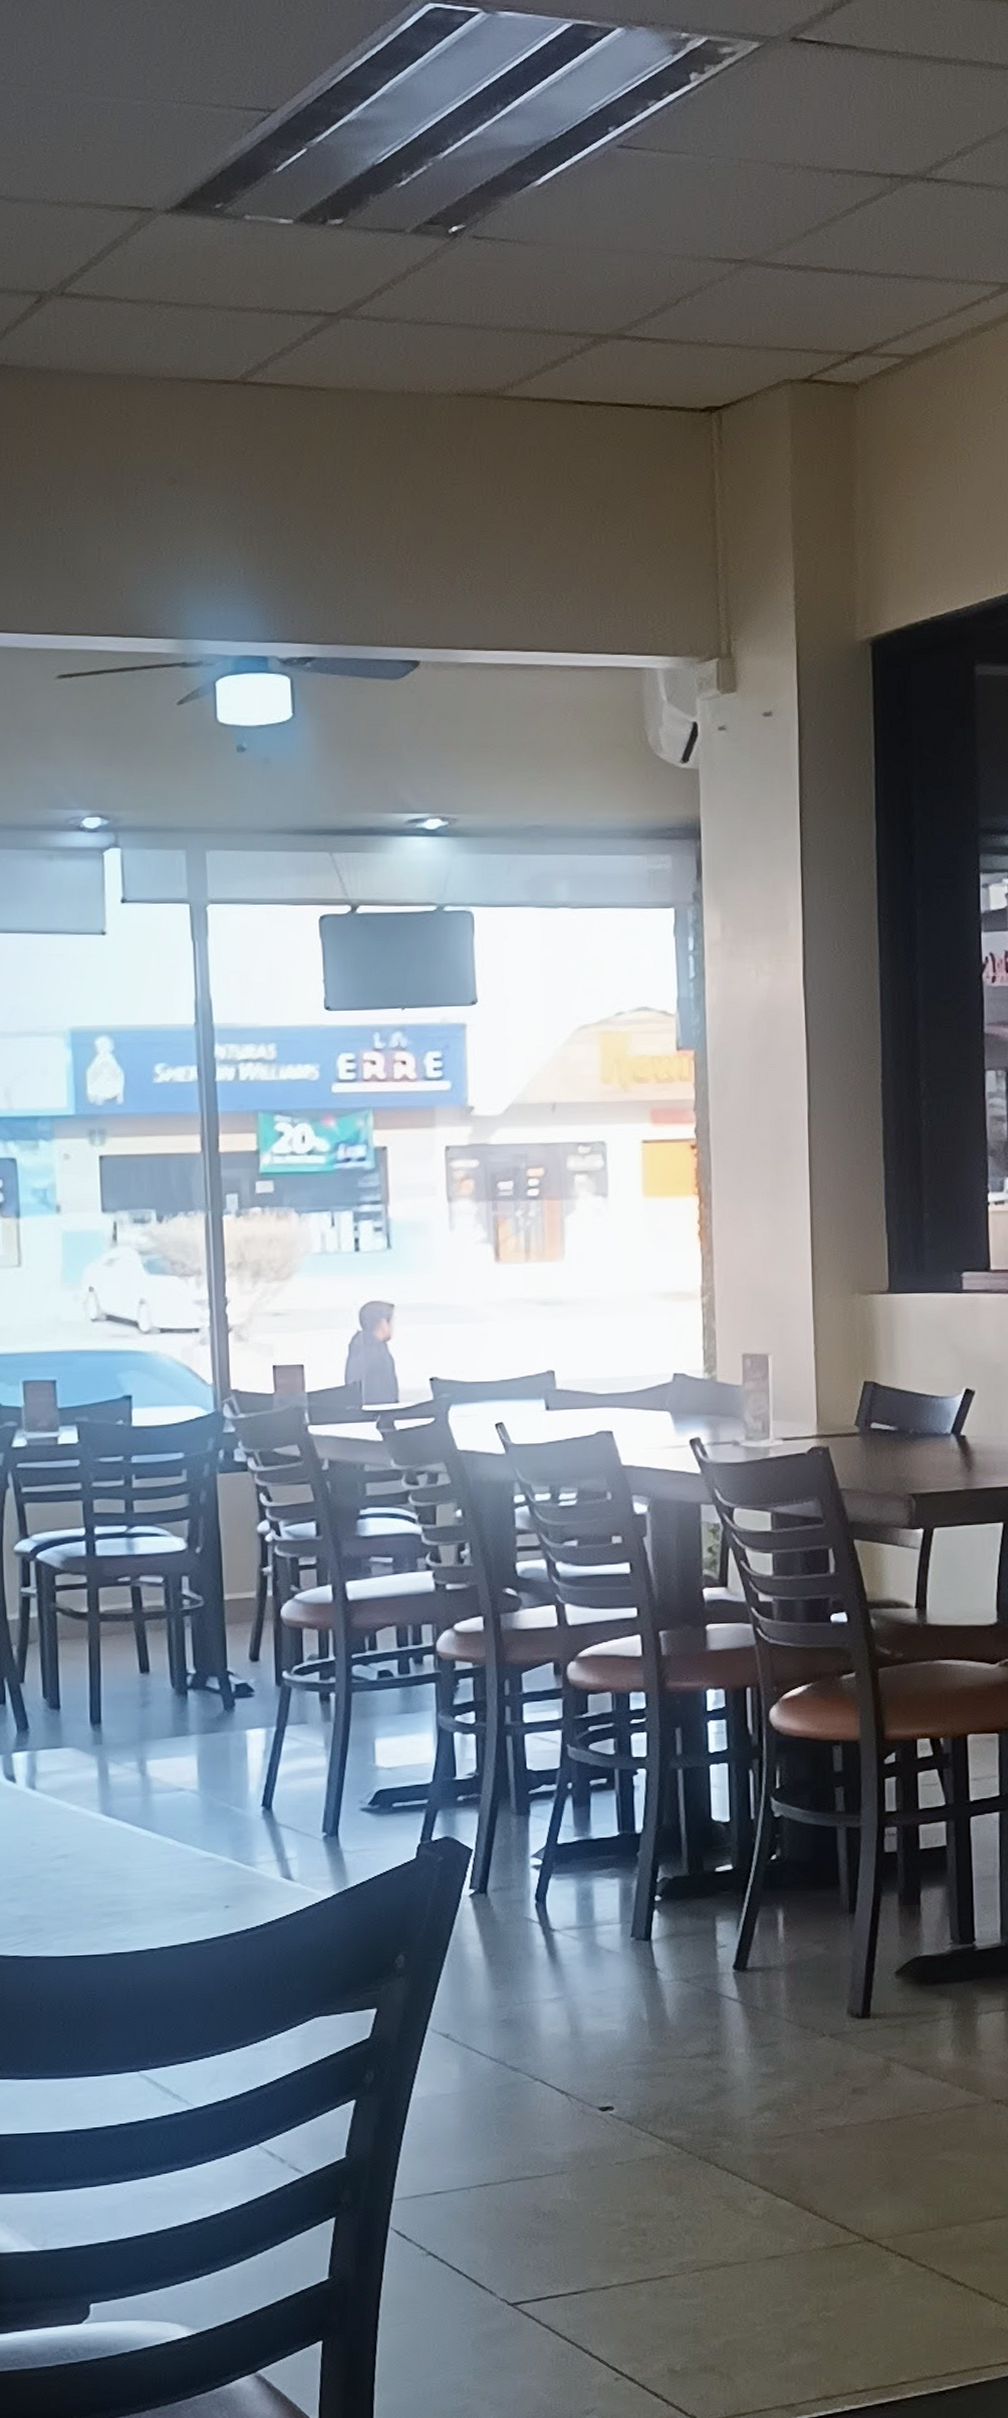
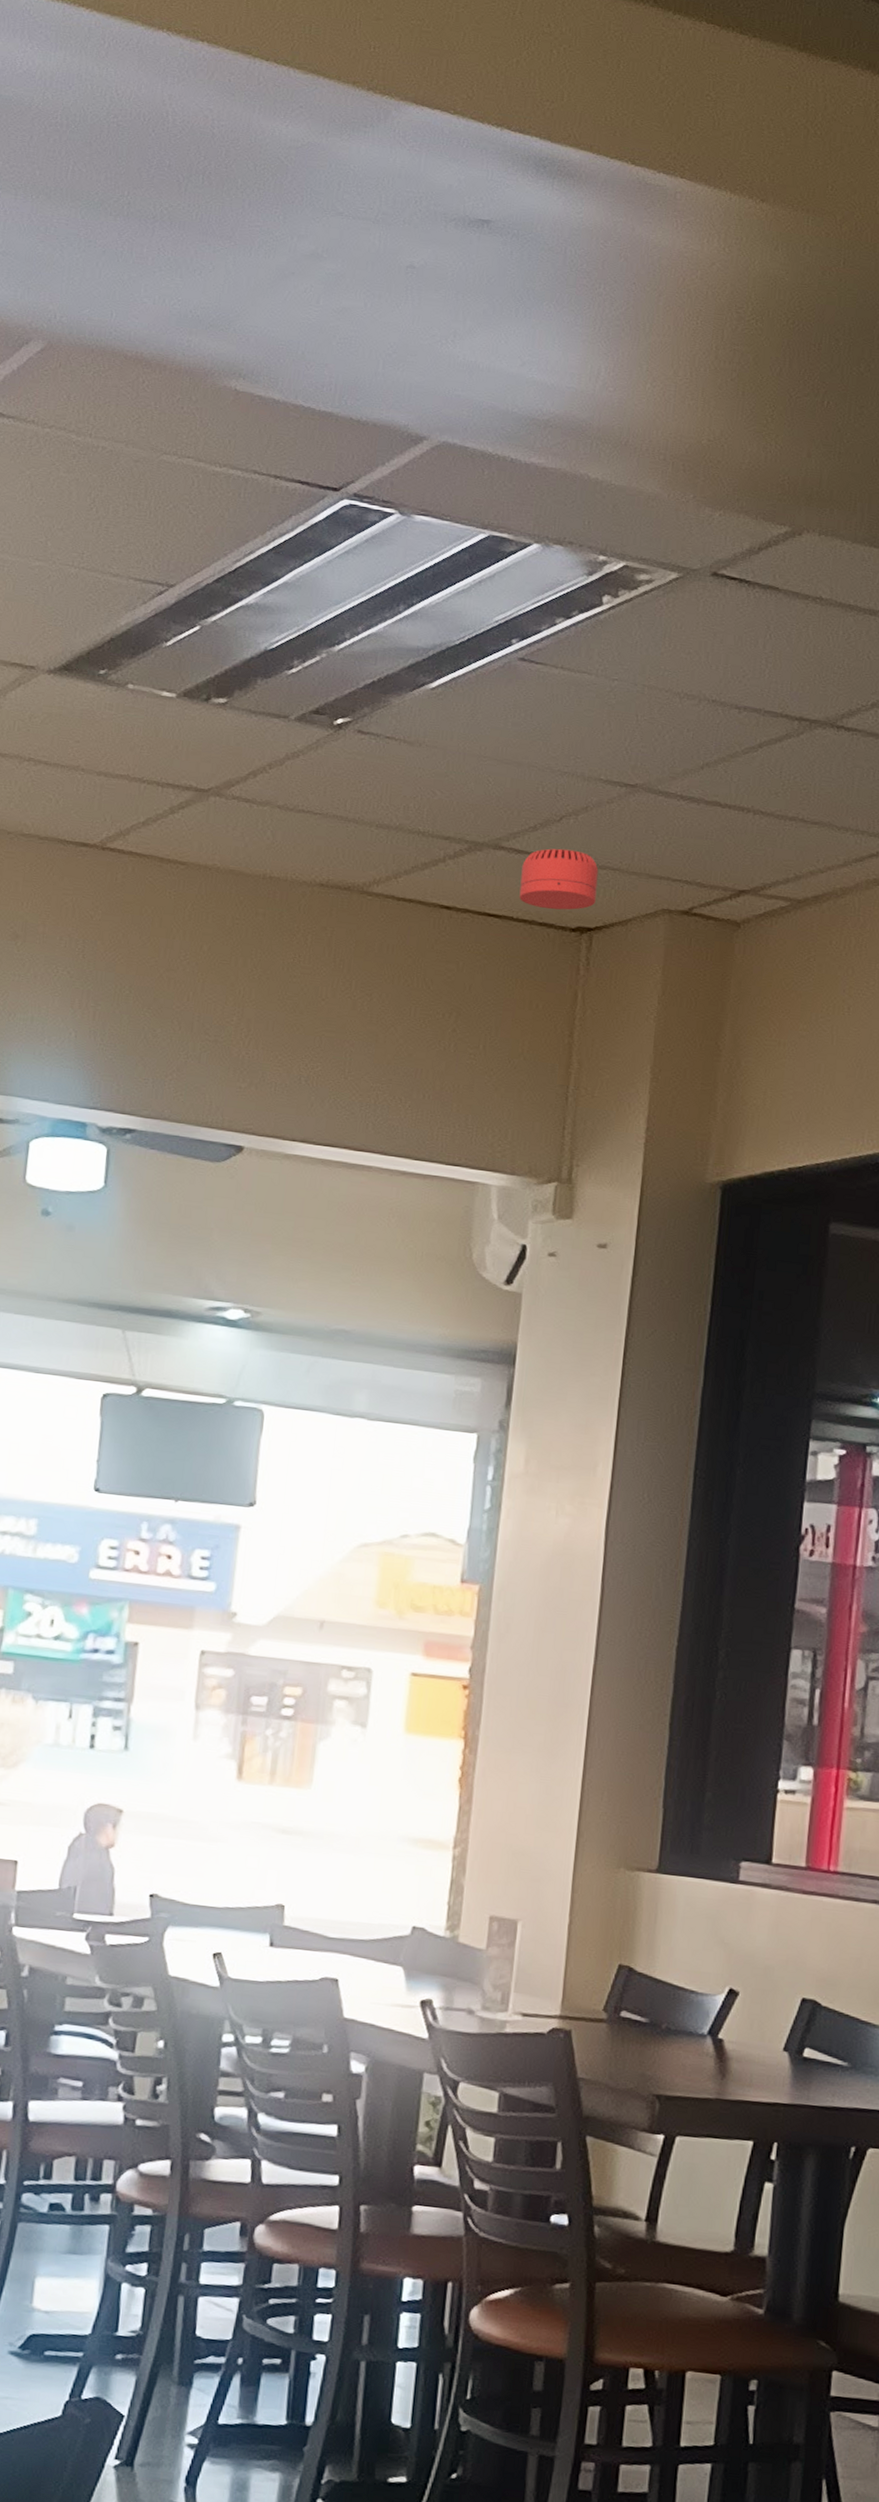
smoke detector: none [647,331,720,392] -> present [519,848,599,910]

